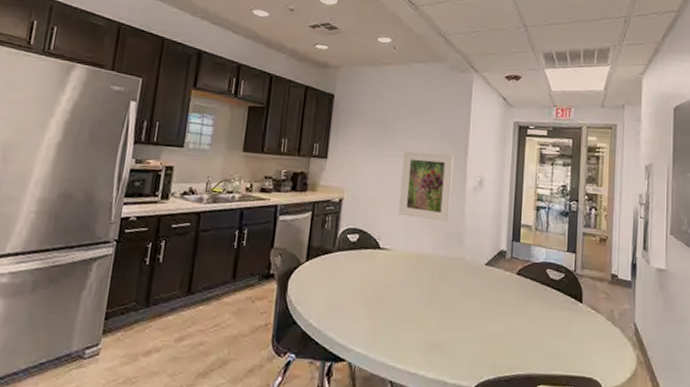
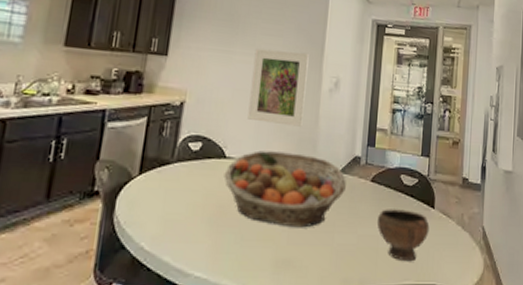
fruit basket: none [379,243,492,315] -> present [224,150,346,228]
bowl: none [524,301,578,353] -> present [377,209,430,262]

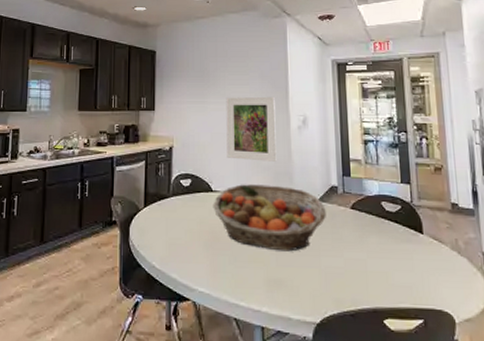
bowl: present [377,209,430,262] -> none [363,234,421,285]

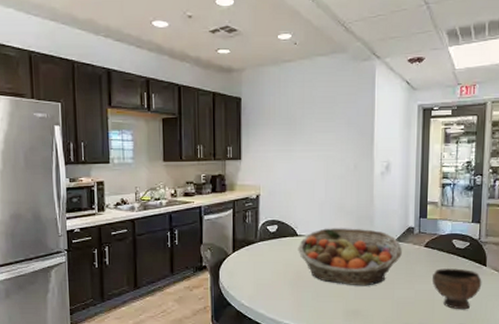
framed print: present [226,96,277,162] -> none [312,143,360,206]
bowl: none [363,234,421,285] -> present [433,268,482,310]

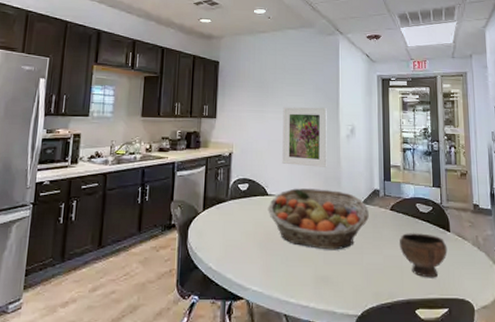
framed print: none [312,143,360,206] -> present [282,107,327,167]

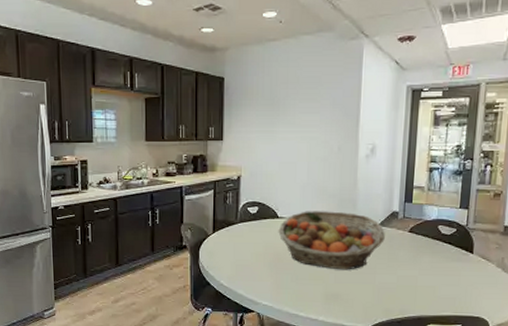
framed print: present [282,107,327,167] -> none [294,125,345,189]
bowl: present [400,233,448,278] -> none [416,254,468,297]

